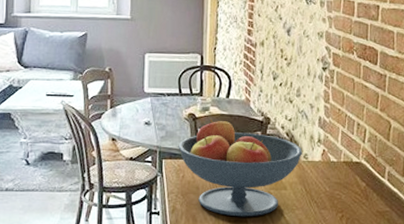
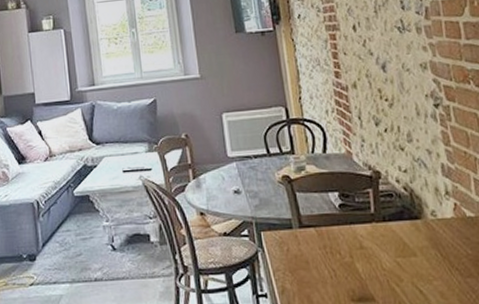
fruit bowl: present [178,118,302,217] -> none [276,179,428,294]

